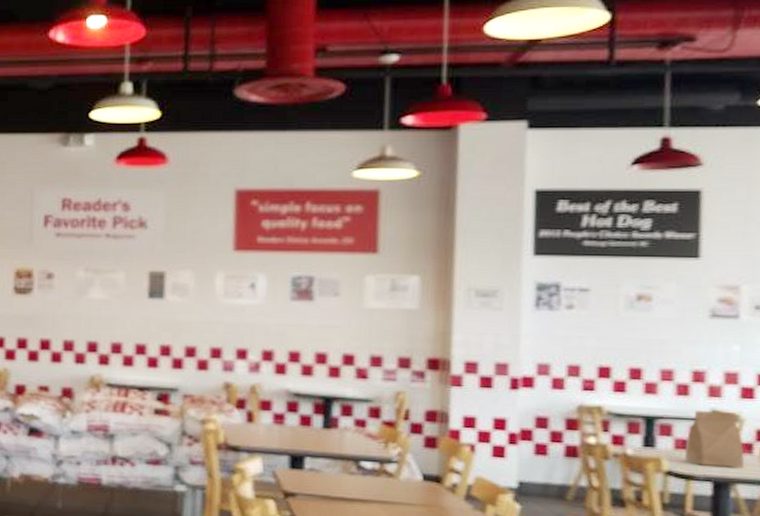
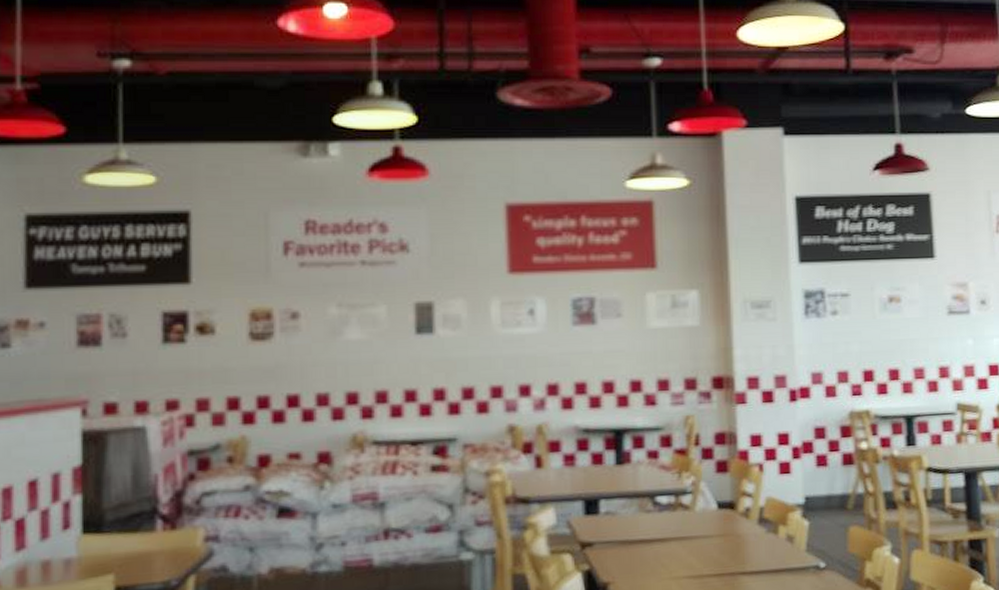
paper bag: present [684,410,744,469] -> none [939,403,986,458]

